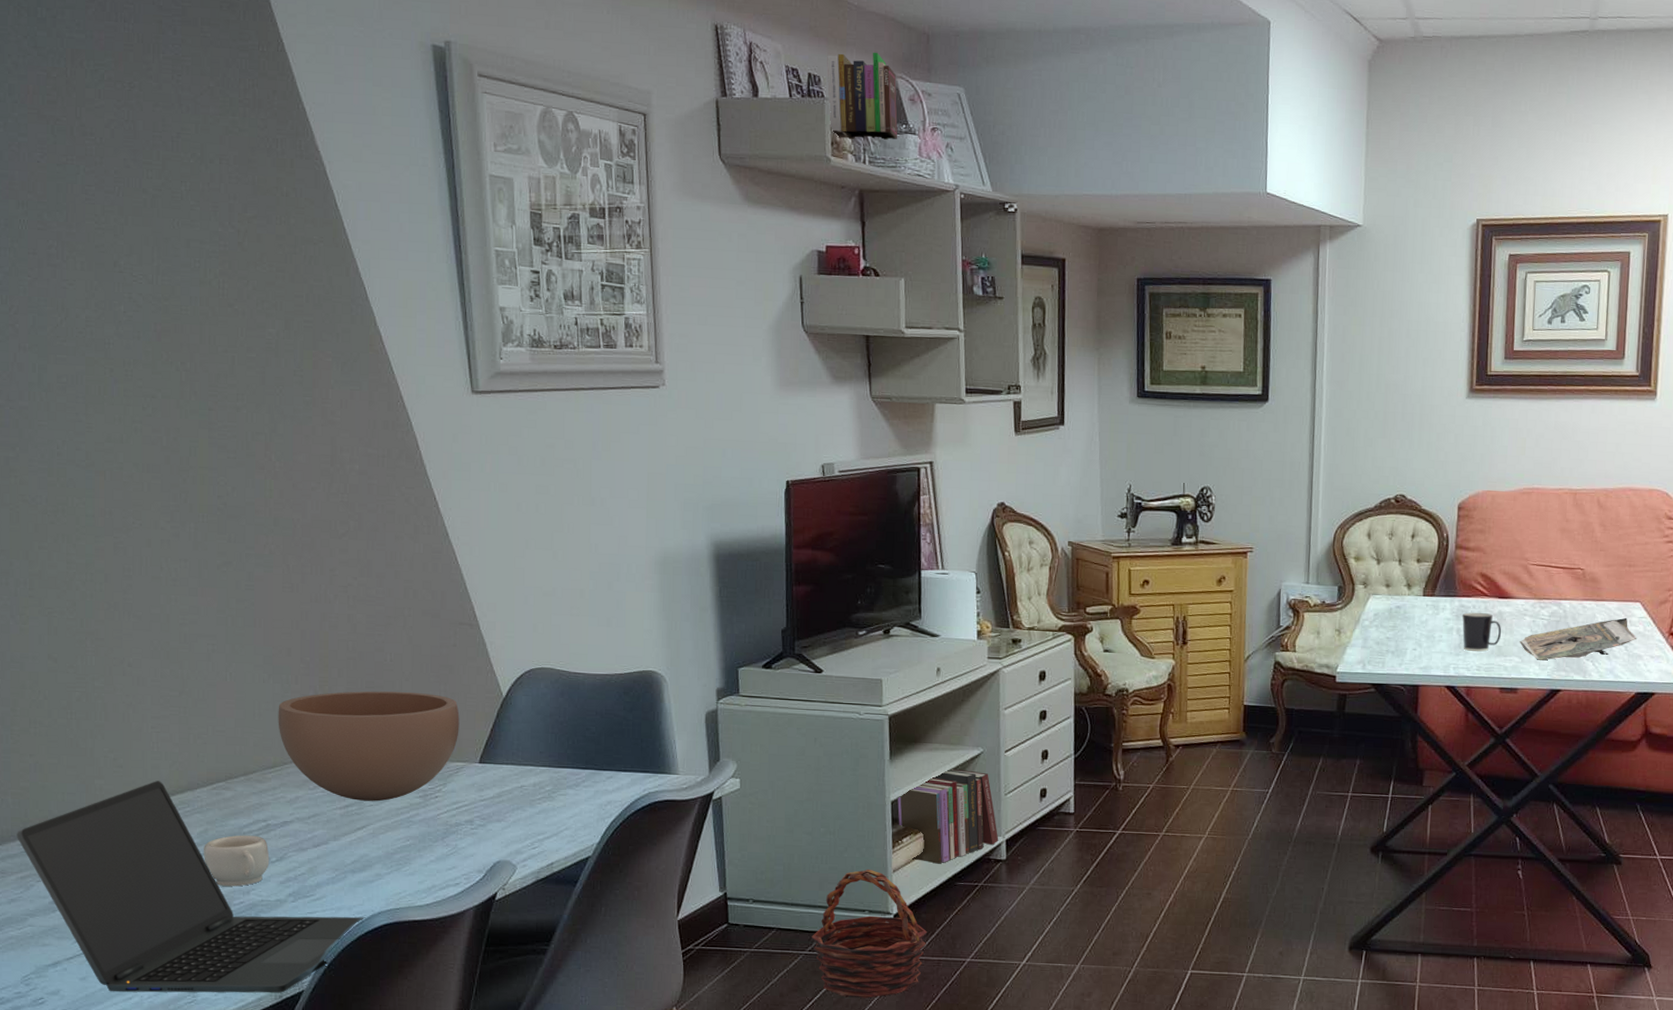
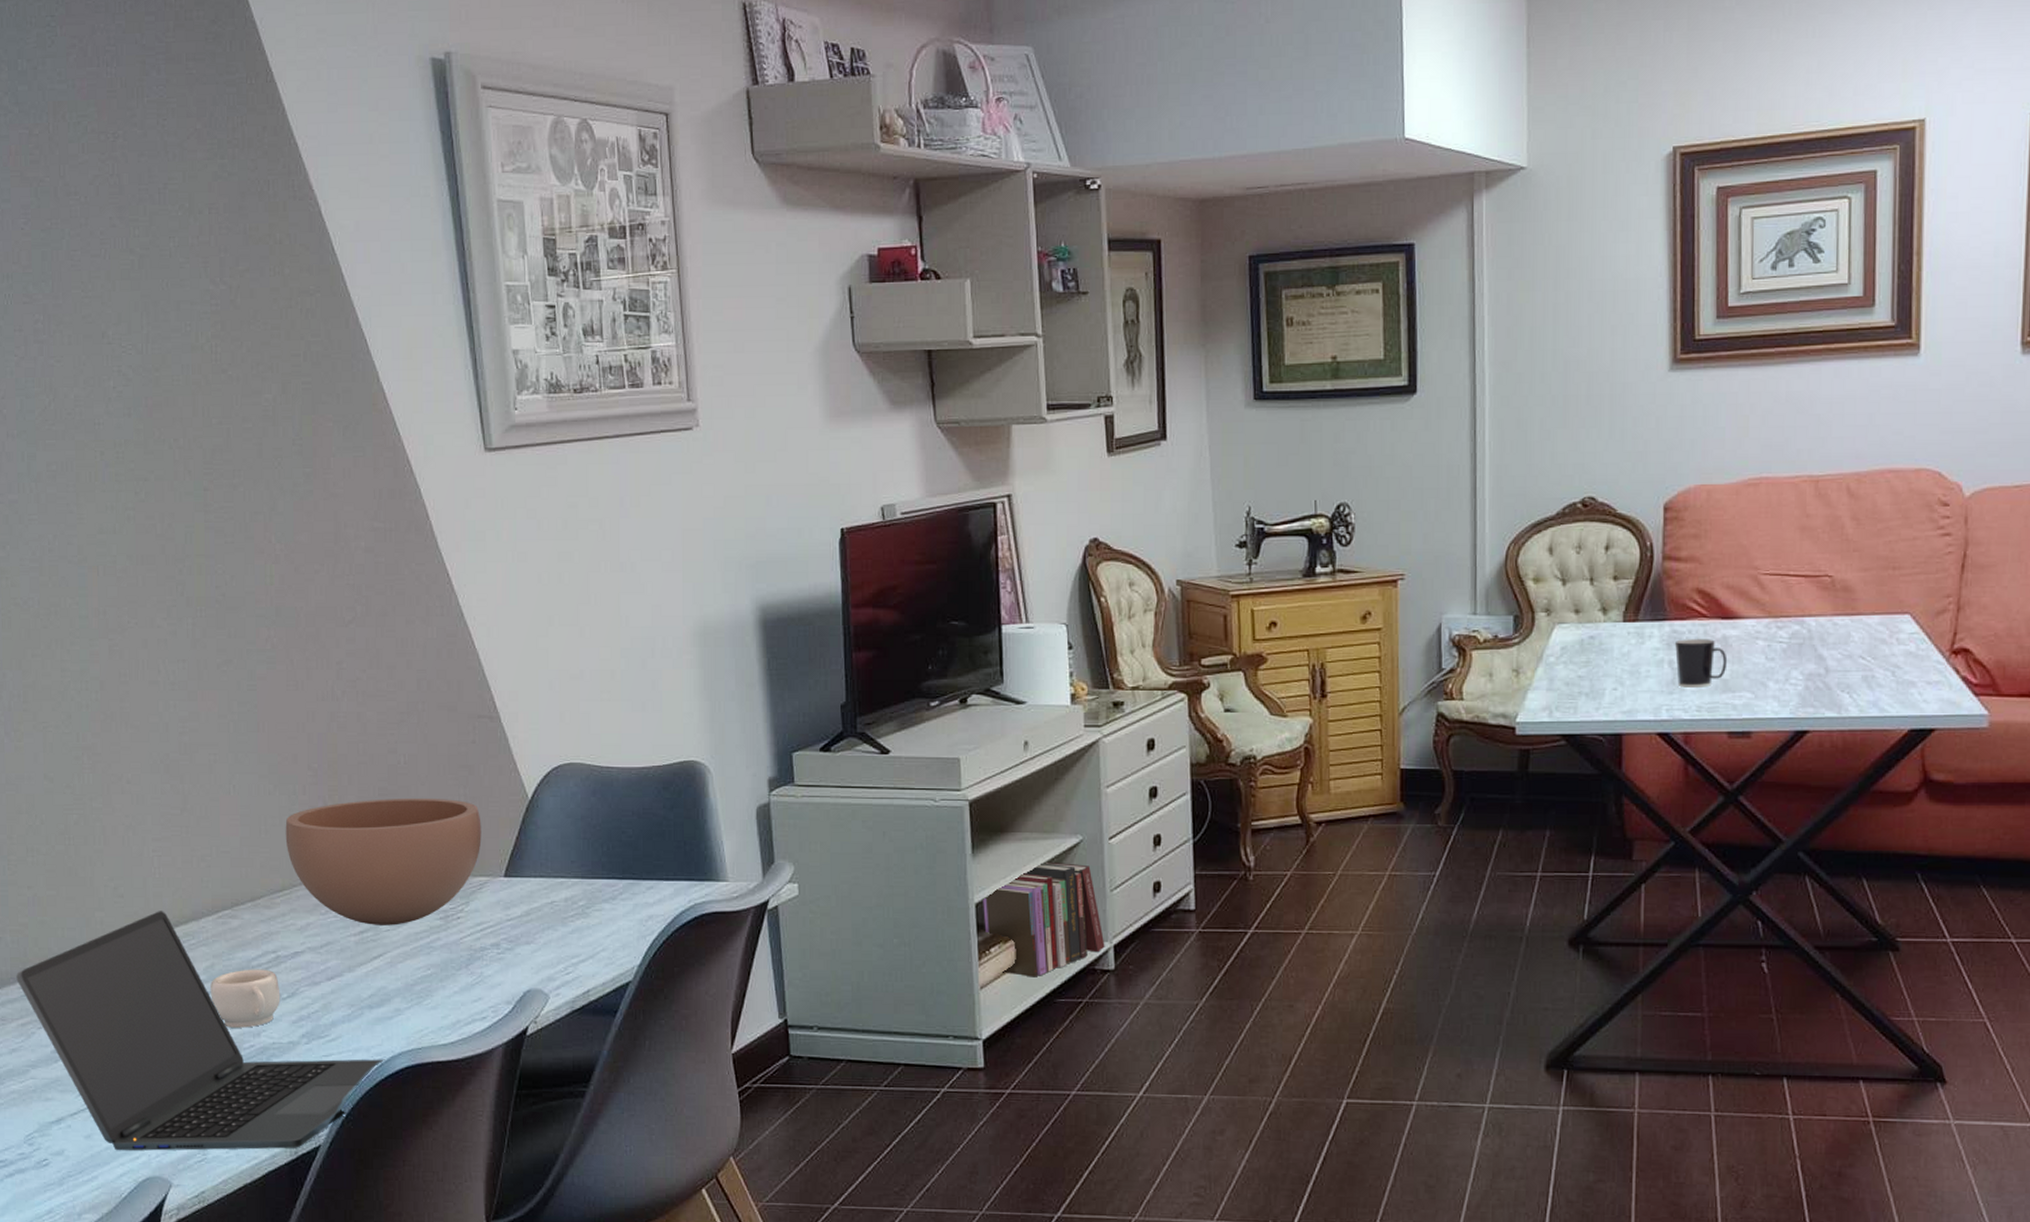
basket: present [811,868,927,999] -> none [887,985,1023,1142]
books: present [827,52,898,140] -> none [872,15,957,122]
magazine: present [1519,617,1637,661] -> none [1751,634,1908,695]

